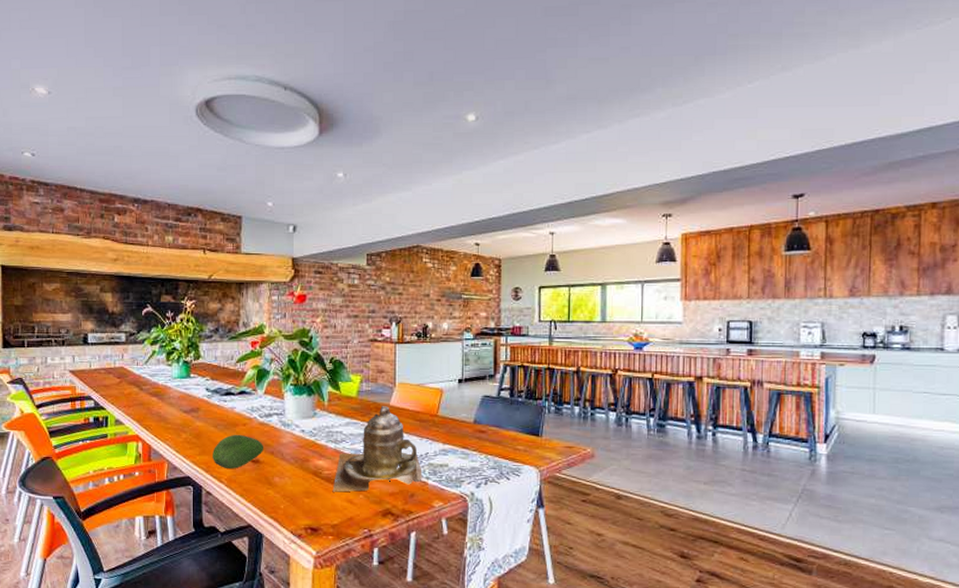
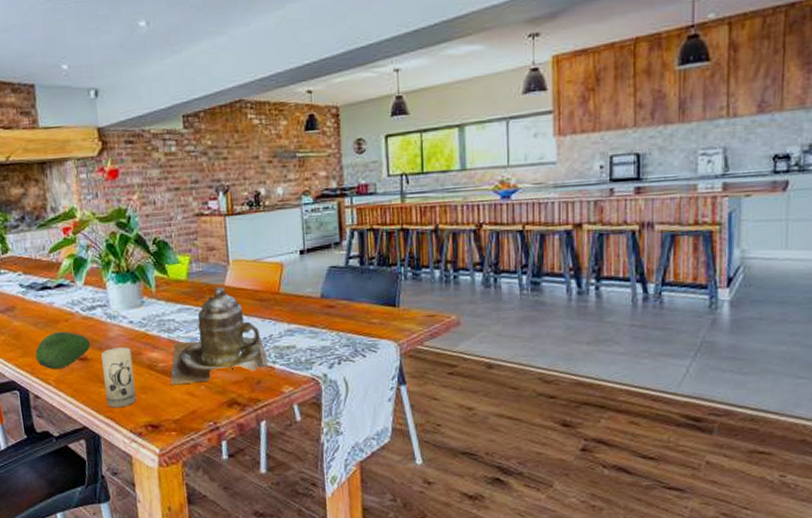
candle: none [273,453,300,510] -> present [101,347,137,408]

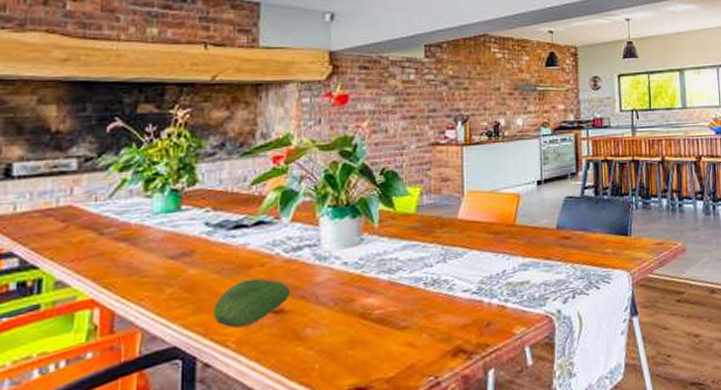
candle: present [101,347,137,408] -> none [303,293,342,371]
teapot: present [170,287,268,385] -> none [386,220,500,336]

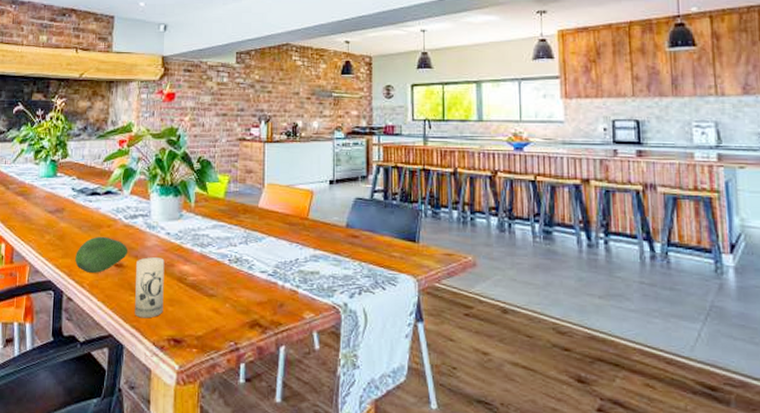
candle: none [303,293,342,371] -> present [135,257,165,319]

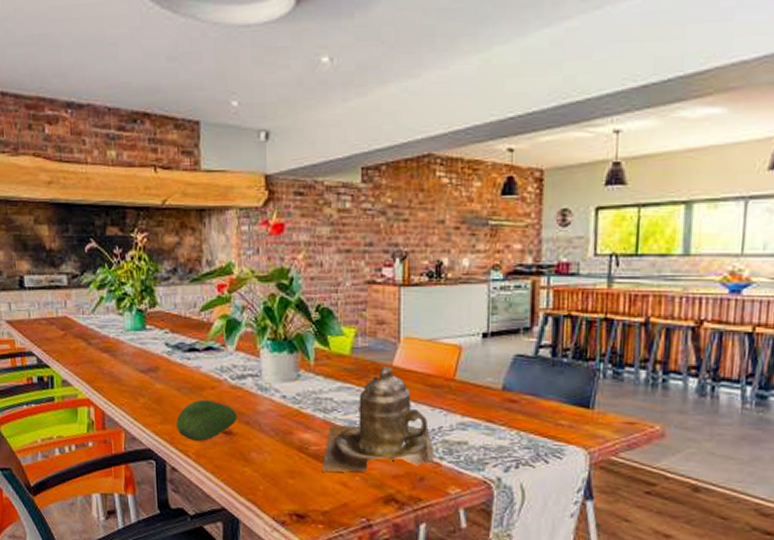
candle: present [135,257,165,319] -> none [248,423,283,492]
teapot: none [197,208,292,301] -> present [322,367,435,473]

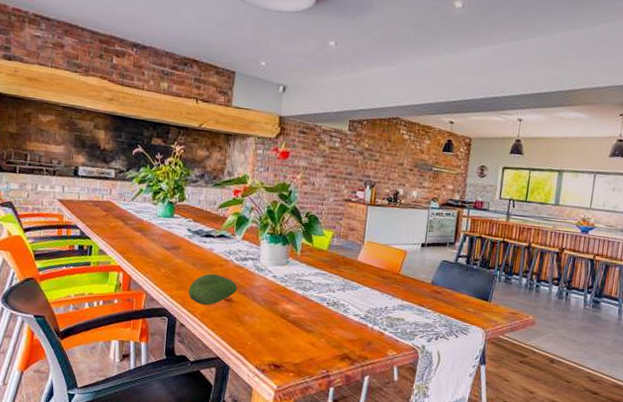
teapot: present [322,367,435,473] -> none [297,261,381,336]

